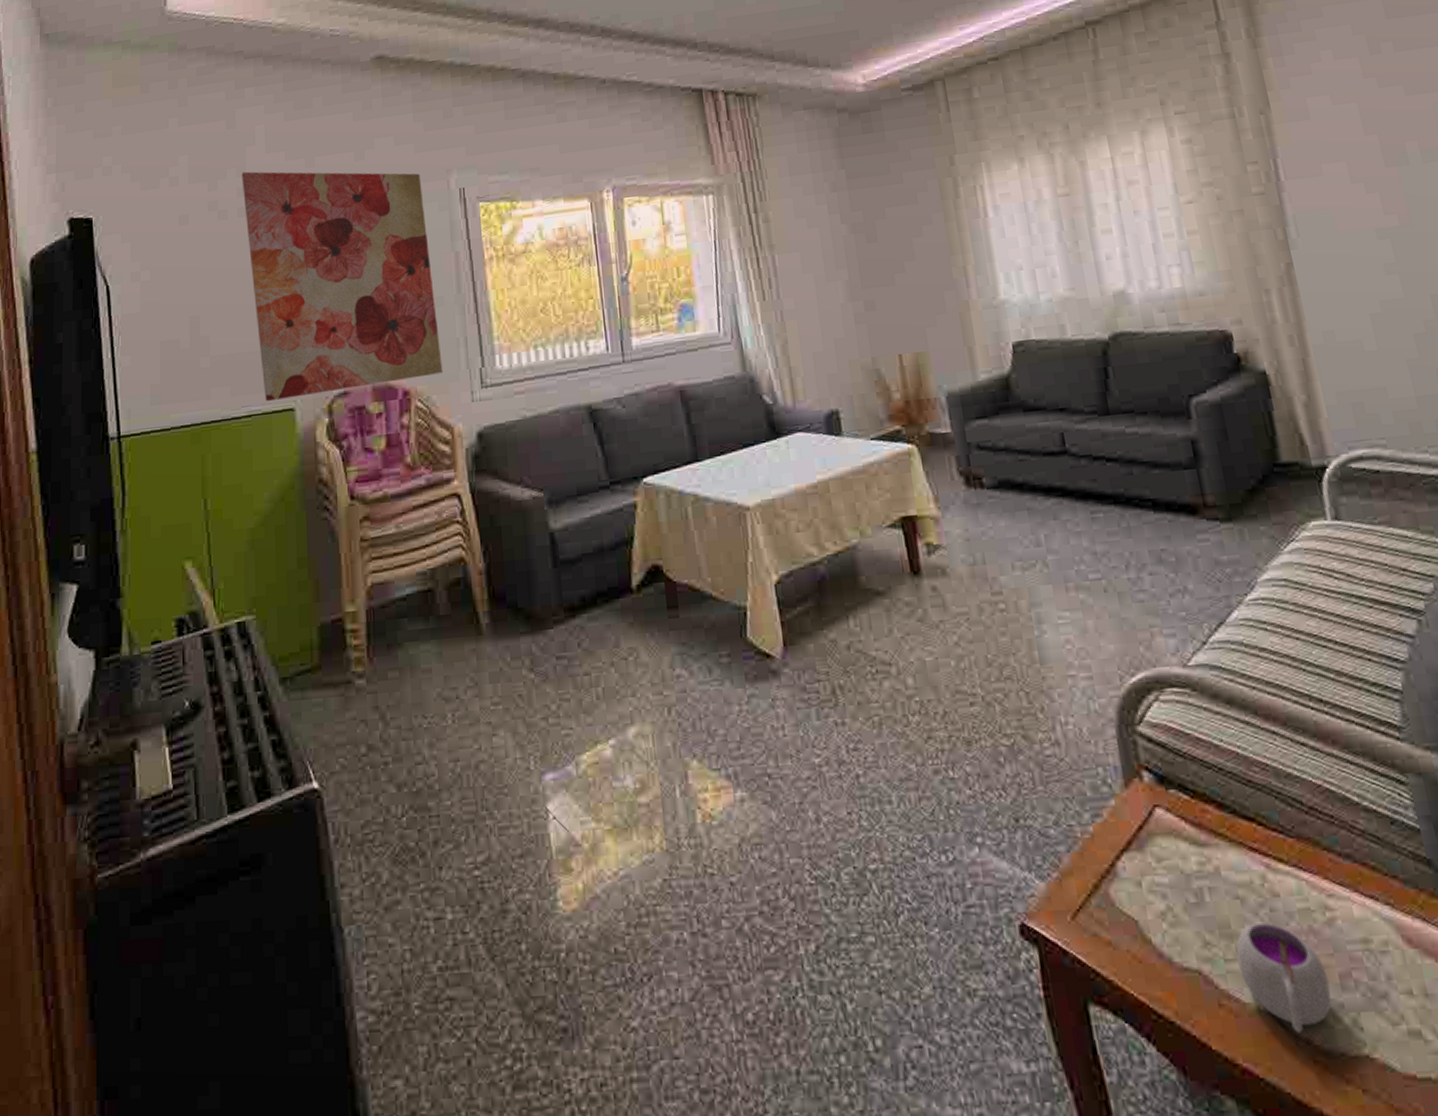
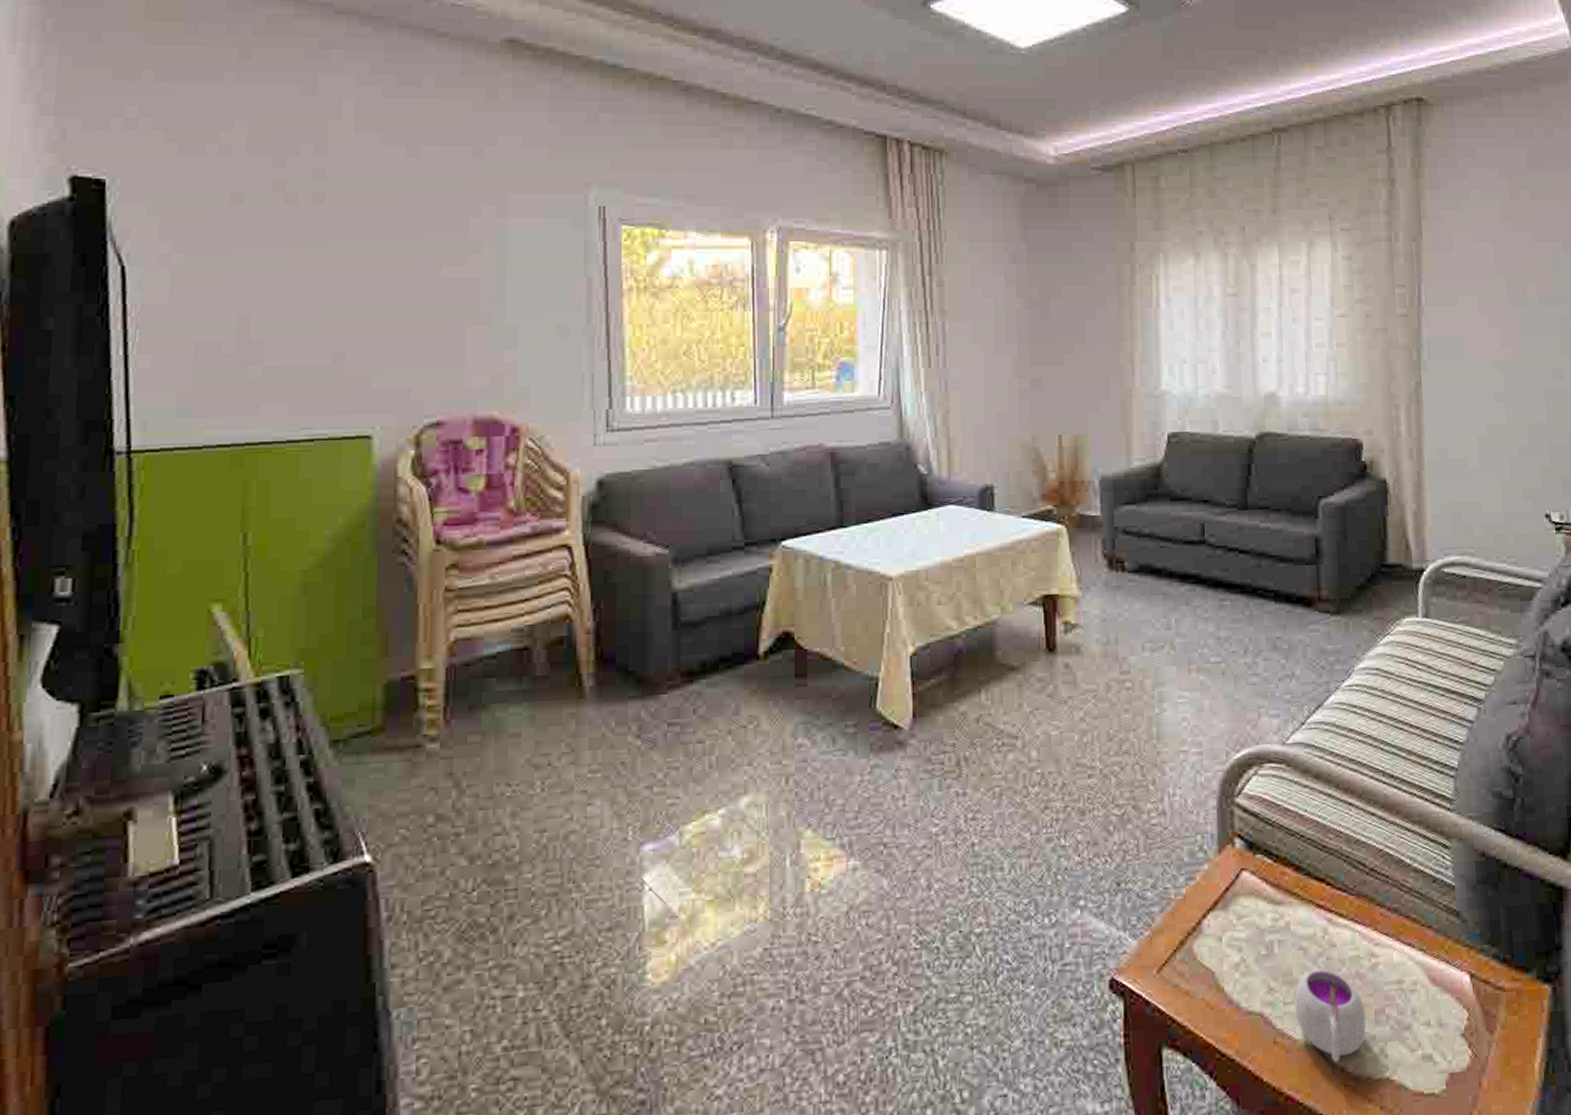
wall art: present [241,171,443,402] -> none [320,150,562,426]

